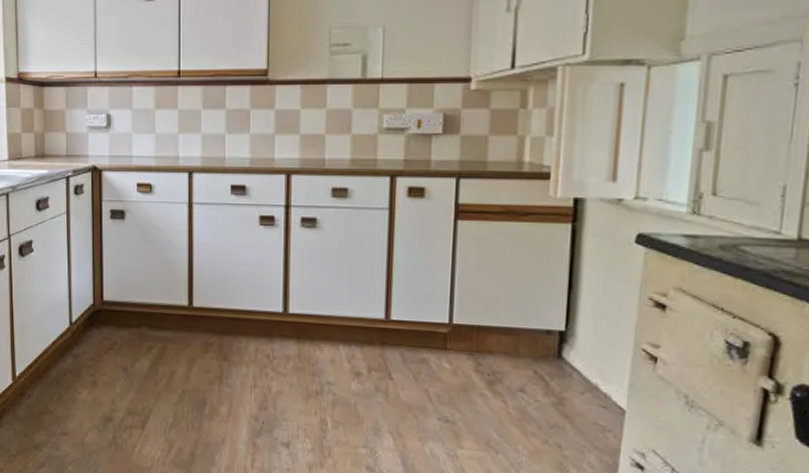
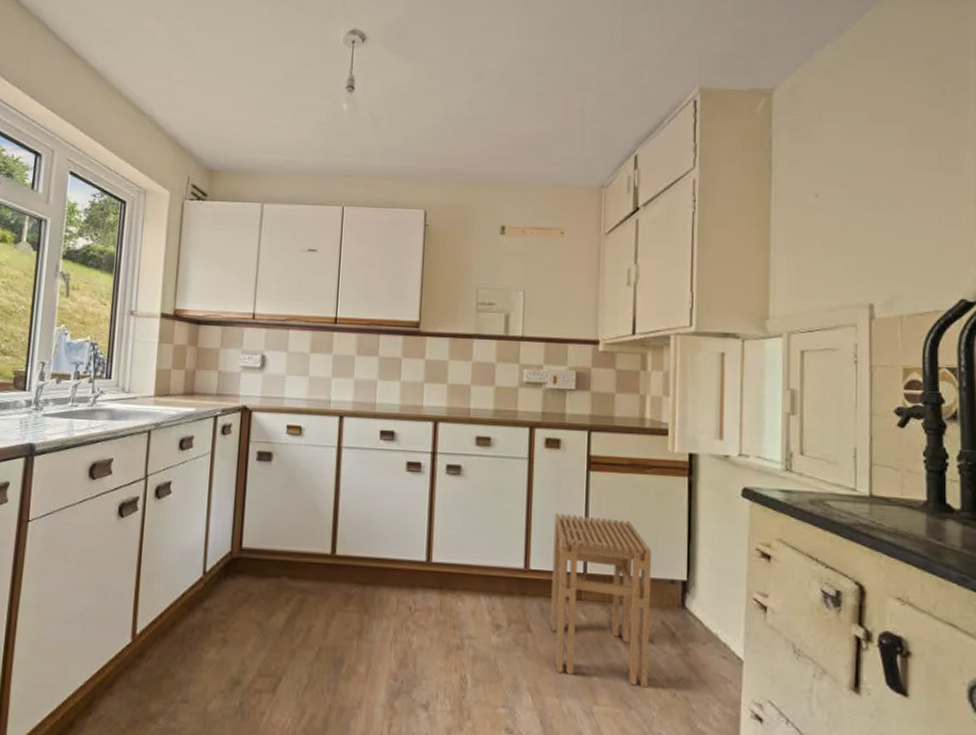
stool: none [413,263,527,434] -> present [550,512,652,688]

